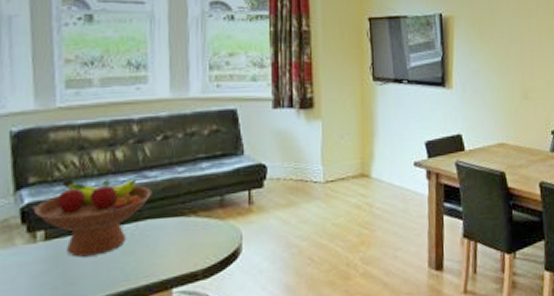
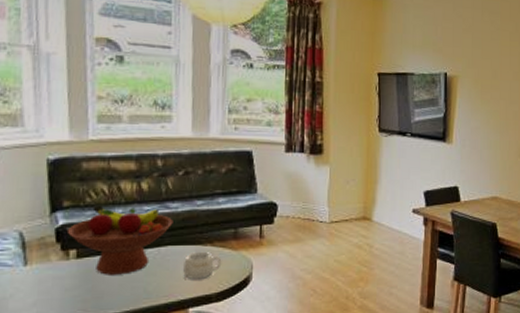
mug: none [164,224,208,255] -> present [182,252,222,279]

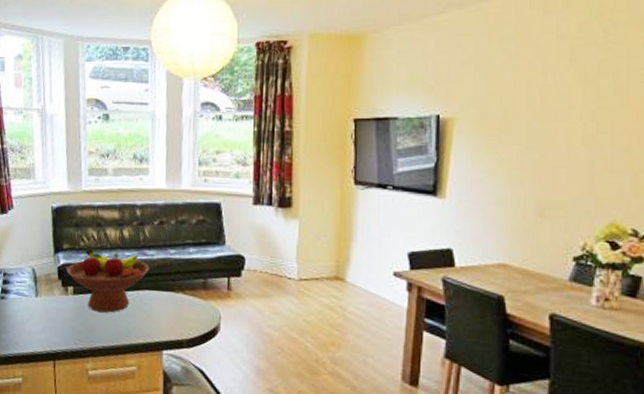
mug: present [182,252,222,279] -> none [157,298,192,324]

